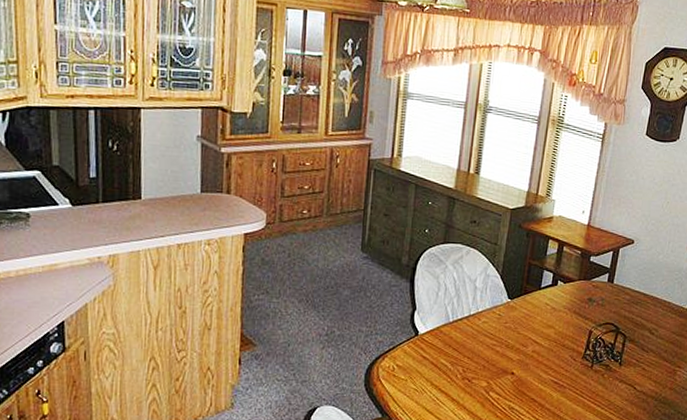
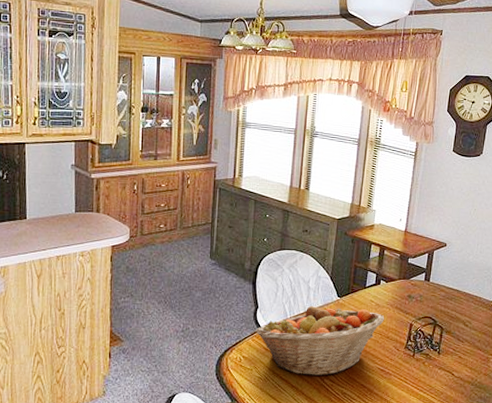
fruit basket: none [412,309,561,388] -> present [255,306,385,375]

